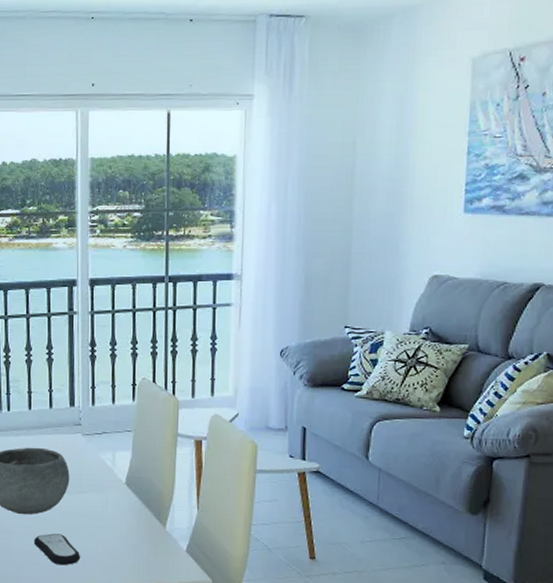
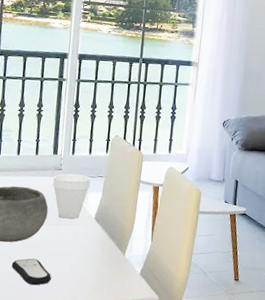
cup: none [73,429,117,485] -> present [53,173,91,219]

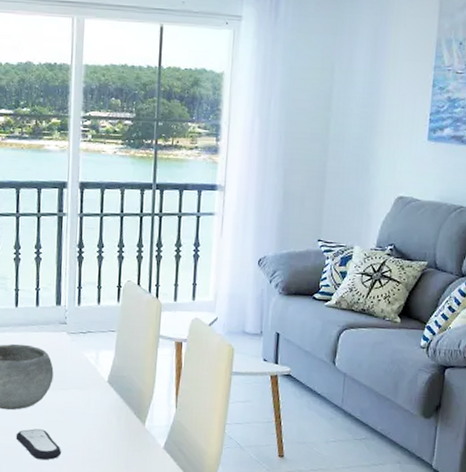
cup: present [53,173,91,219] -> none [58,327,101,383]

